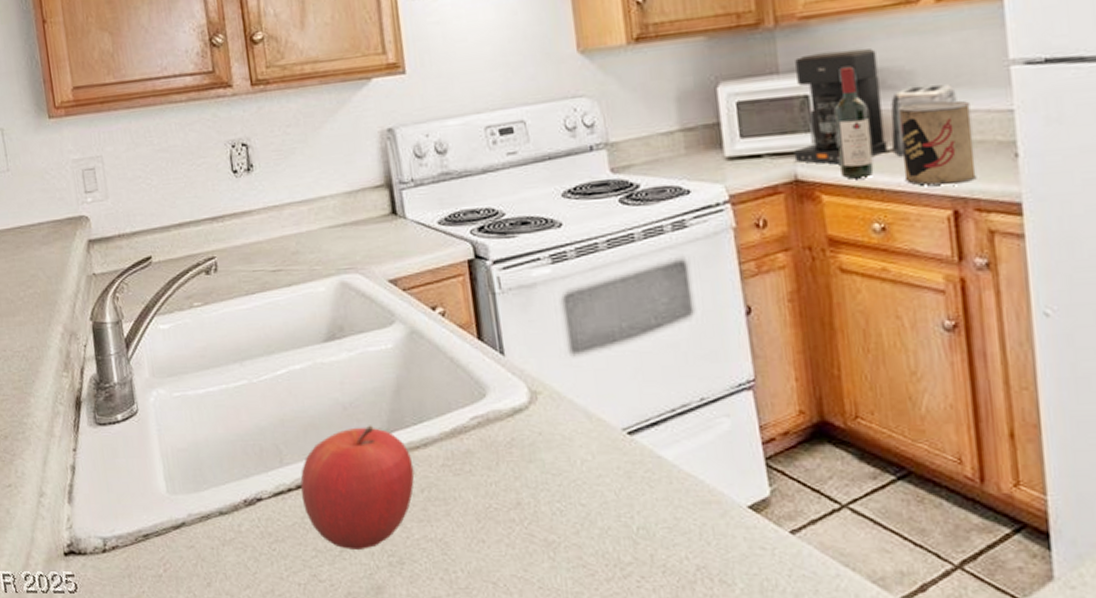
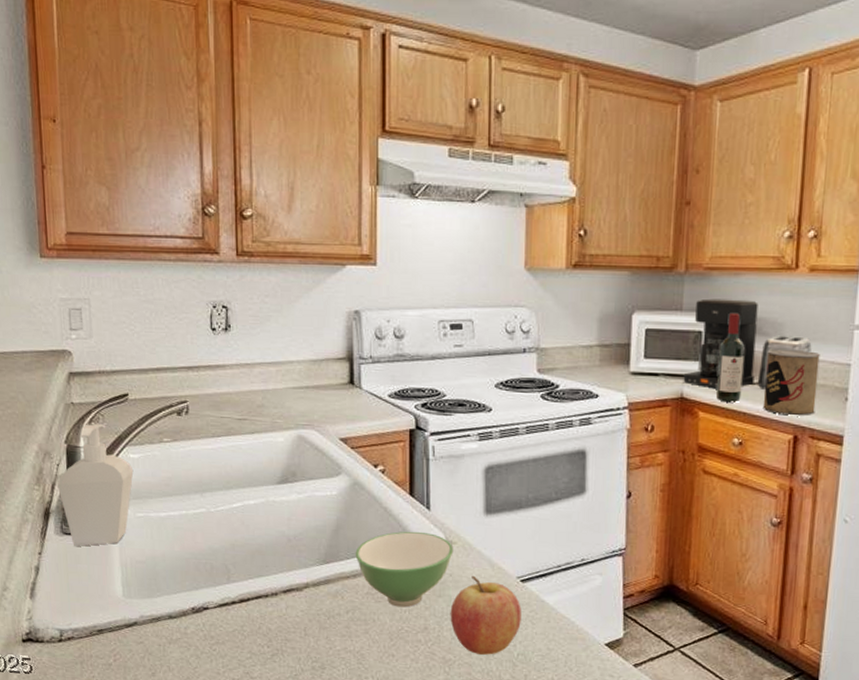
soap bottle: none [85,294,166,439] -> present [56,424,134,547]
fruit: present [300,425,415,549] -> none [243,556,343,655]
bowl: none [422,383,540,479] -> present [355,531,454,608]
fruit: none [545,431,636,532] -> present [450,575,521,655]

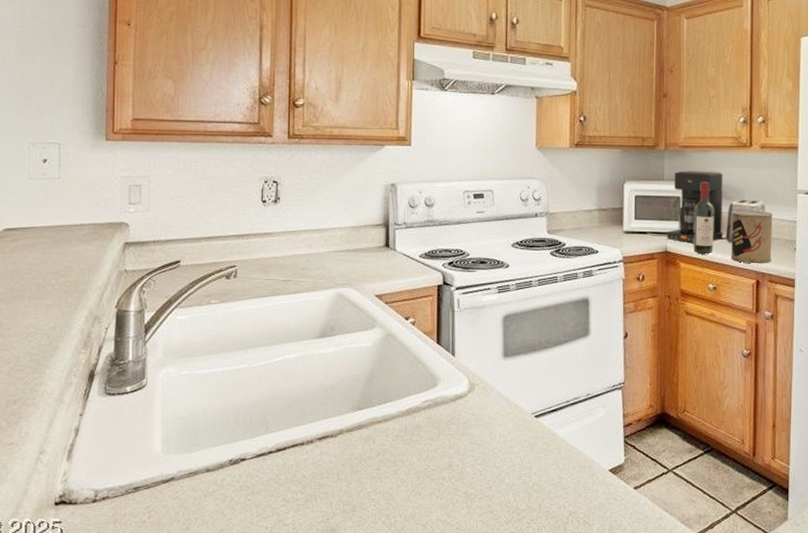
soap bottle: present [56,424,134,547] -> none [104,289,181,407]
bowl: present [355,531,454,608] -> none [387,376,476,447]
fruit: present [450,575,521,655] -> none [472,414,536,487]

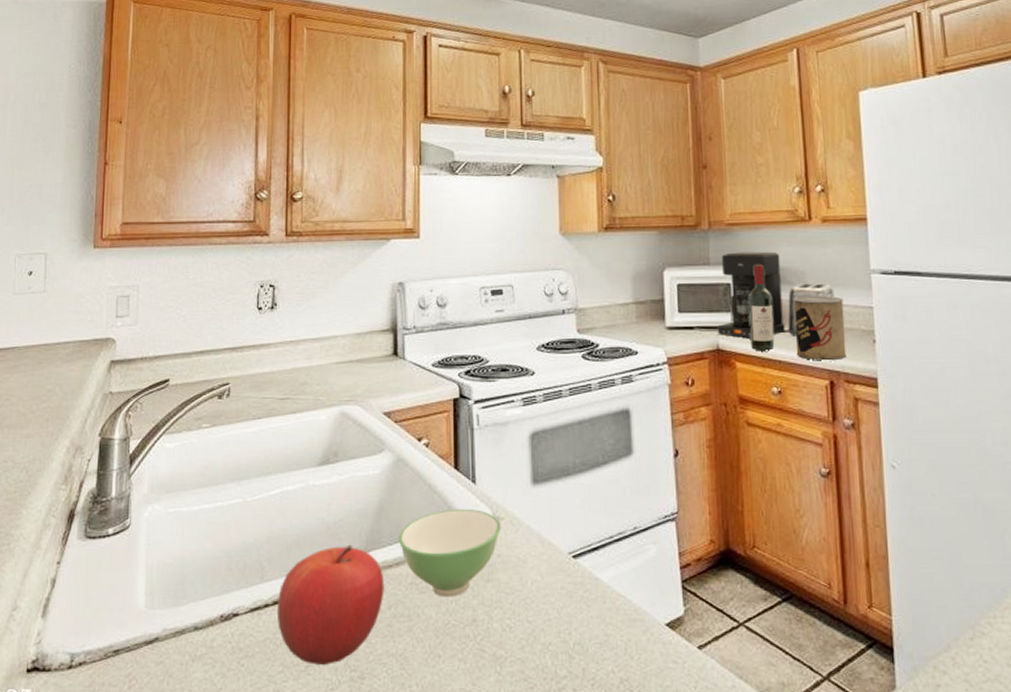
fruit: none [279,403,374,500] -> present [276,544,385,665]
bowl: none [387,376,476,447] -> present [398,508,501,597]

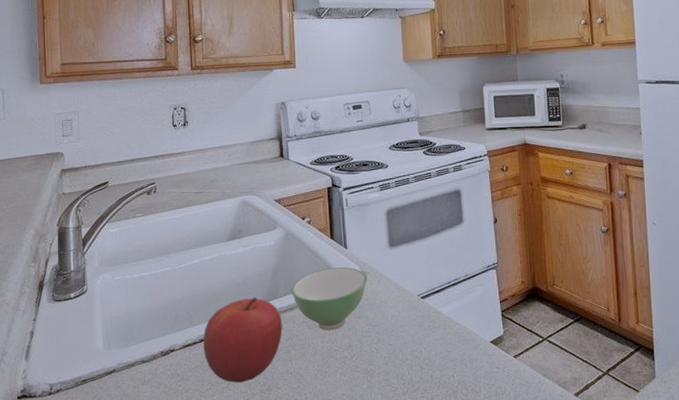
coffee maker: present [717,251,785,339] -> none [524,69,575,135]
wine bottle: present [748,264,775,351] -> none [547,79,567,144]
toaster: present [788,283,835,337] -> none [577,91,611,132]
tin can: present [793,295,847,361] -> none [580,101,620,150]

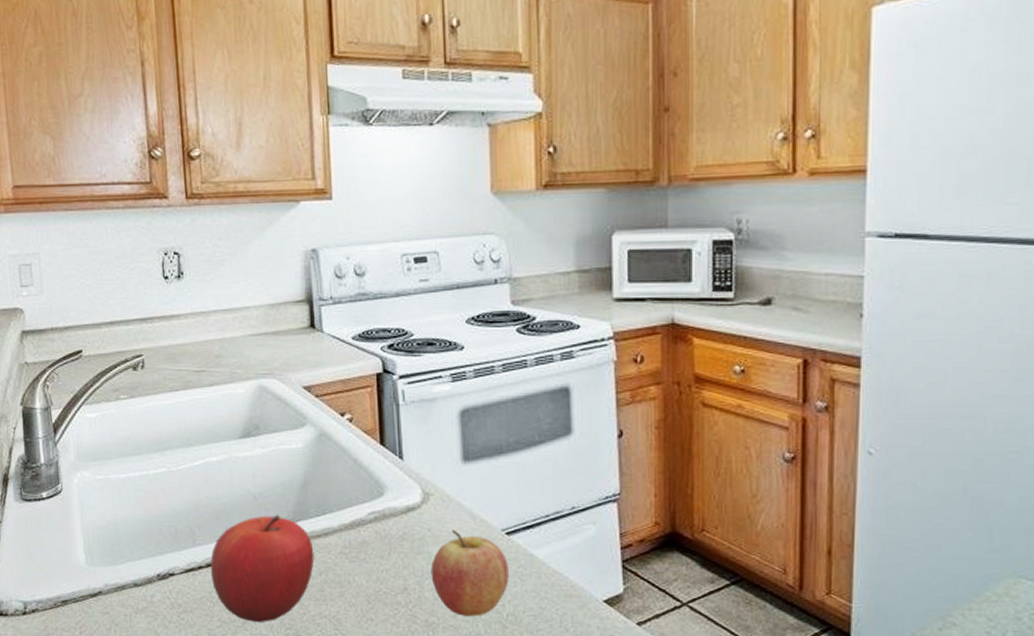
bowl: present [291,267,368,331] -> none [325,483,431,567]
fruit: none [368,297,424,363] -> present [430,529,509,616]

